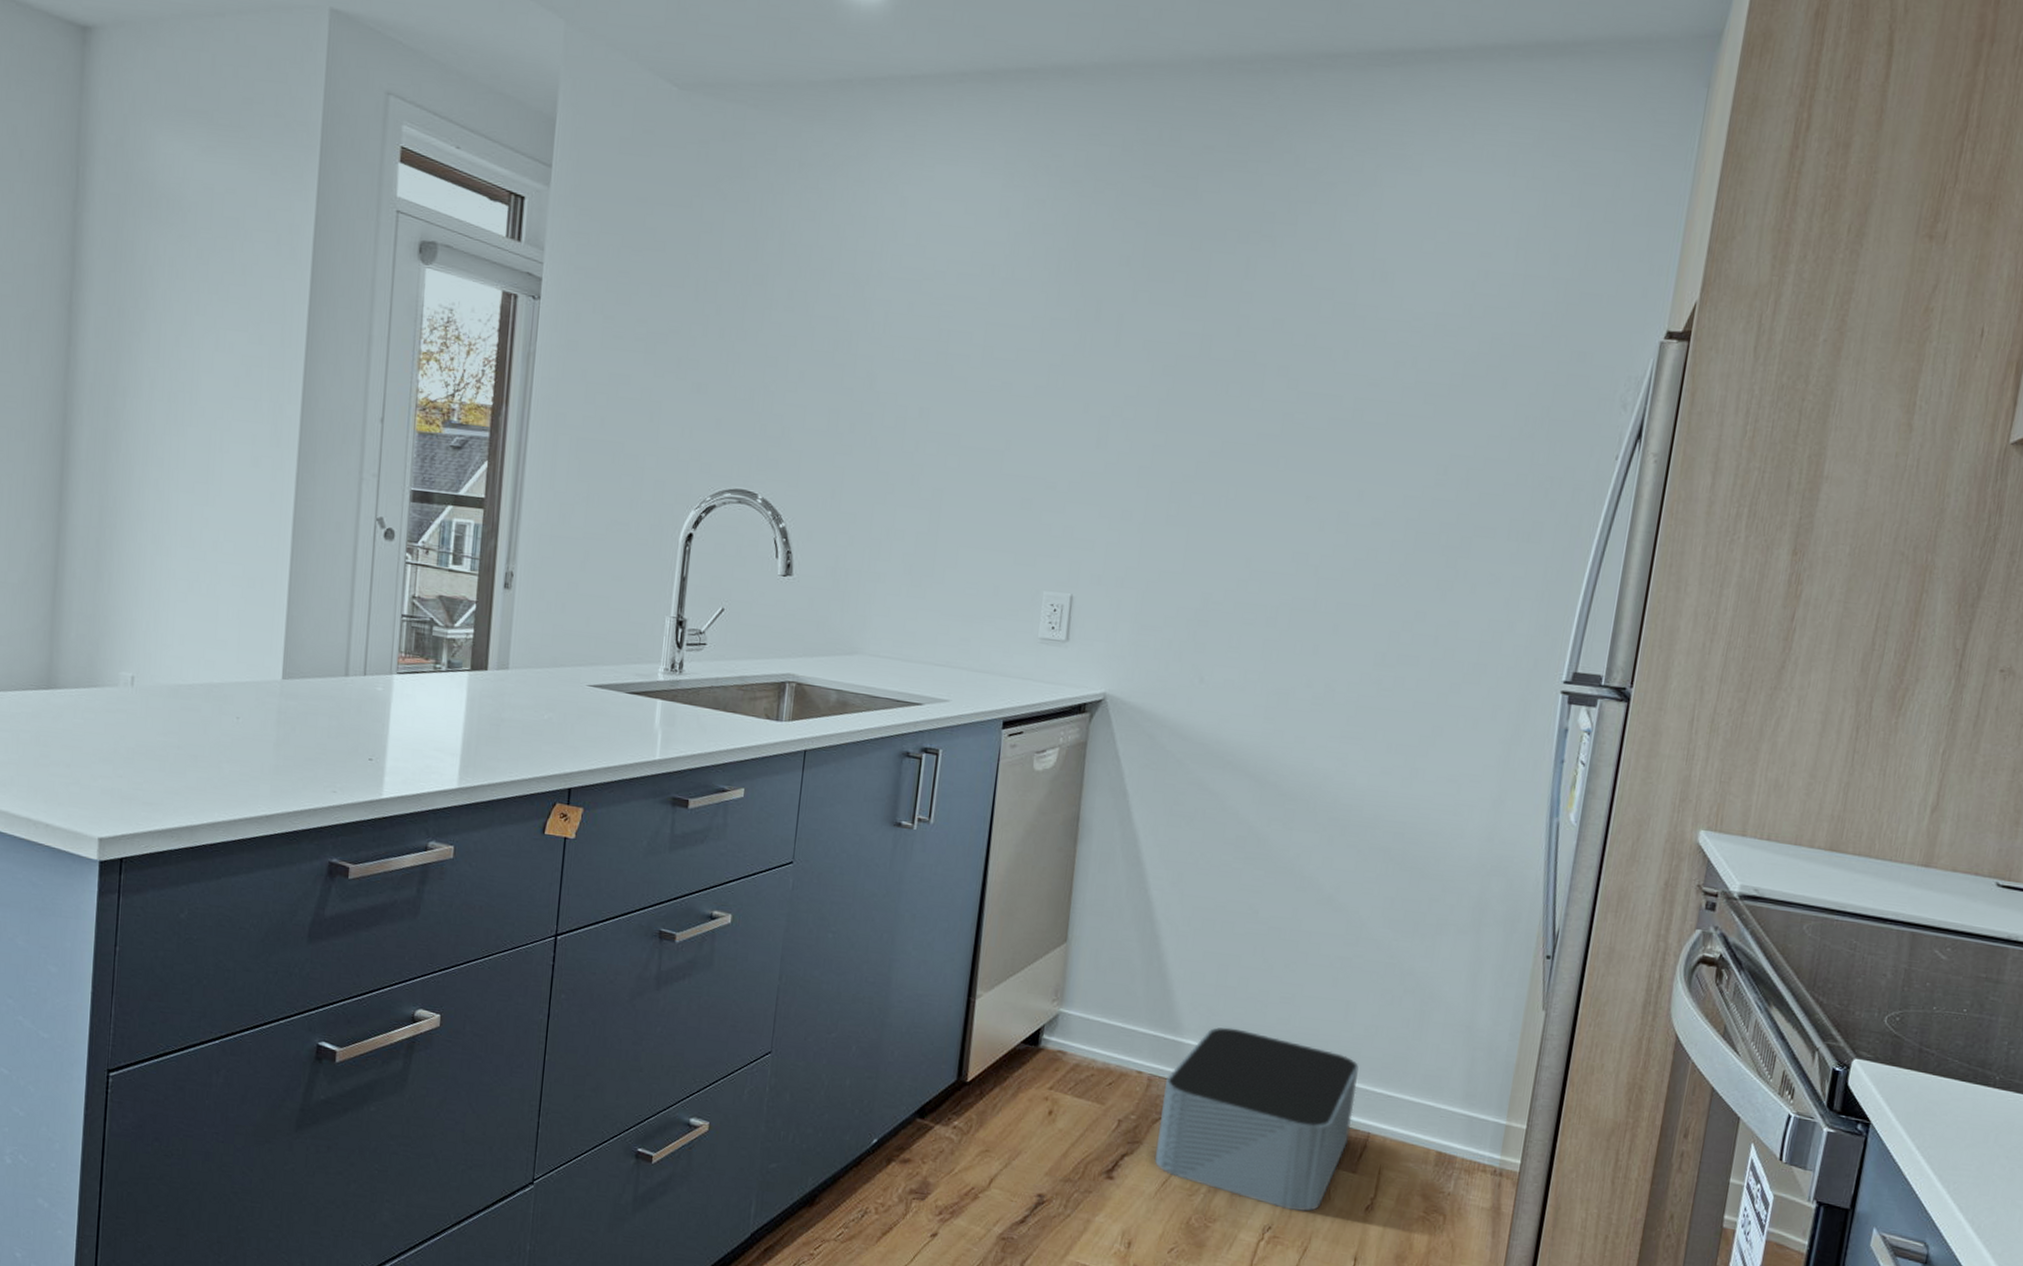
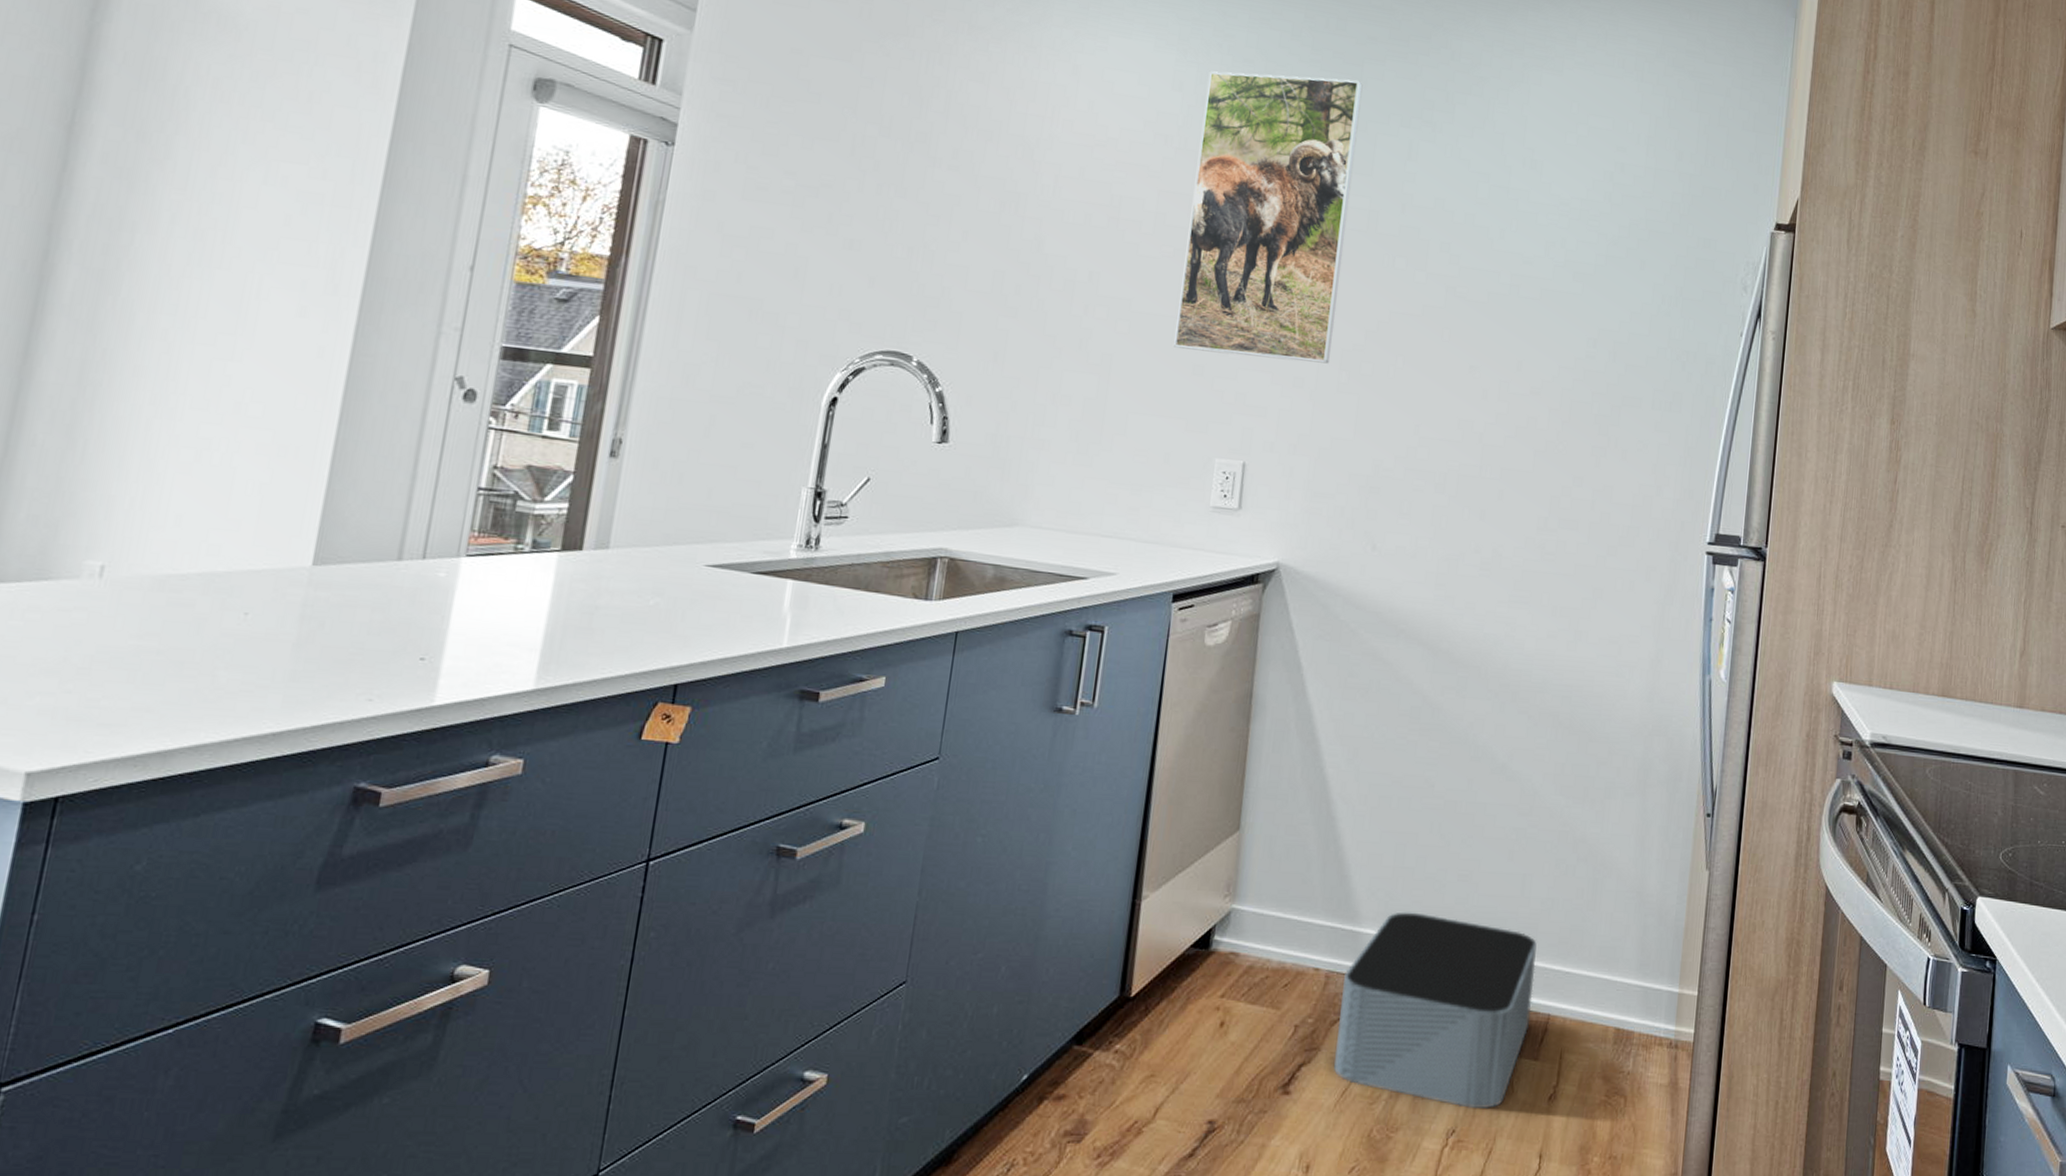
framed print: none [1002,194,1198,496] -> present [1174,71,1363,364]

